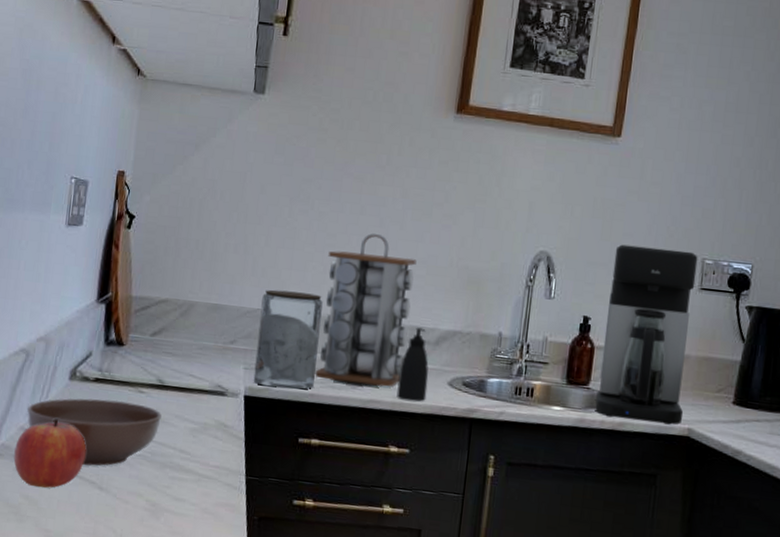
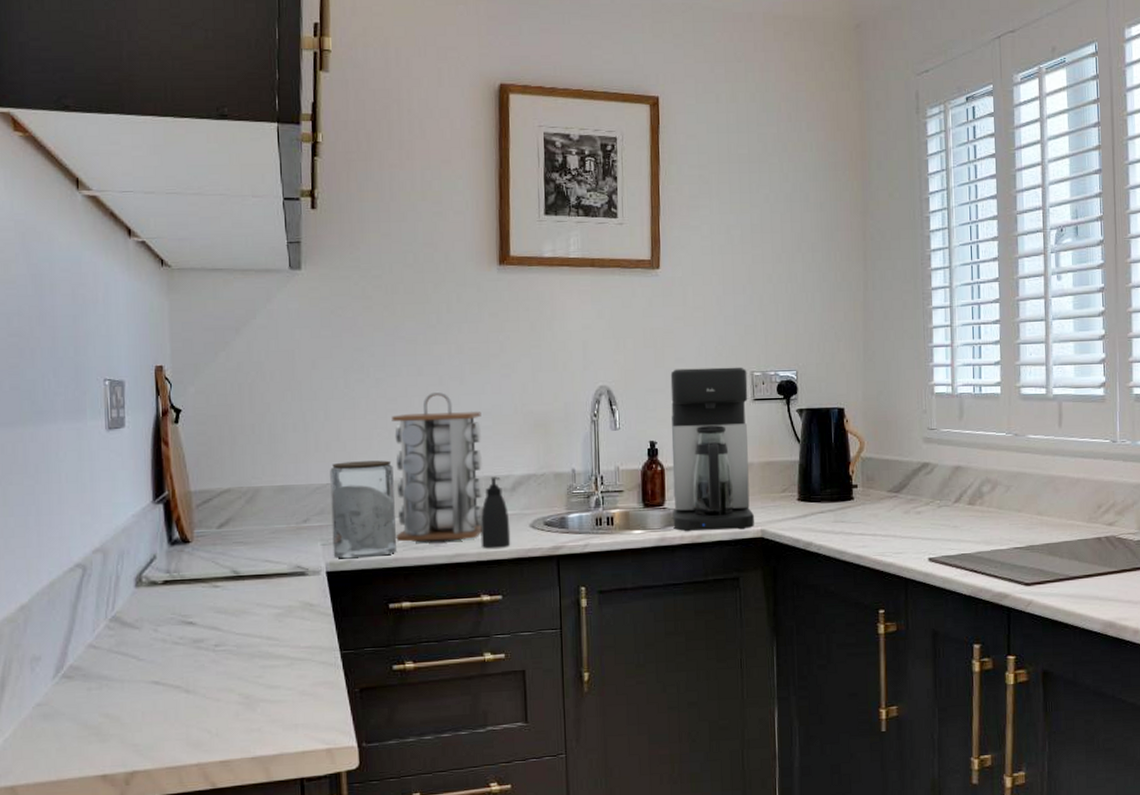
fruit: present [14,417,87,488] -> none [85,628,166,704]
bowl: present [26,398,162,466] -> none [92,598,242,671]

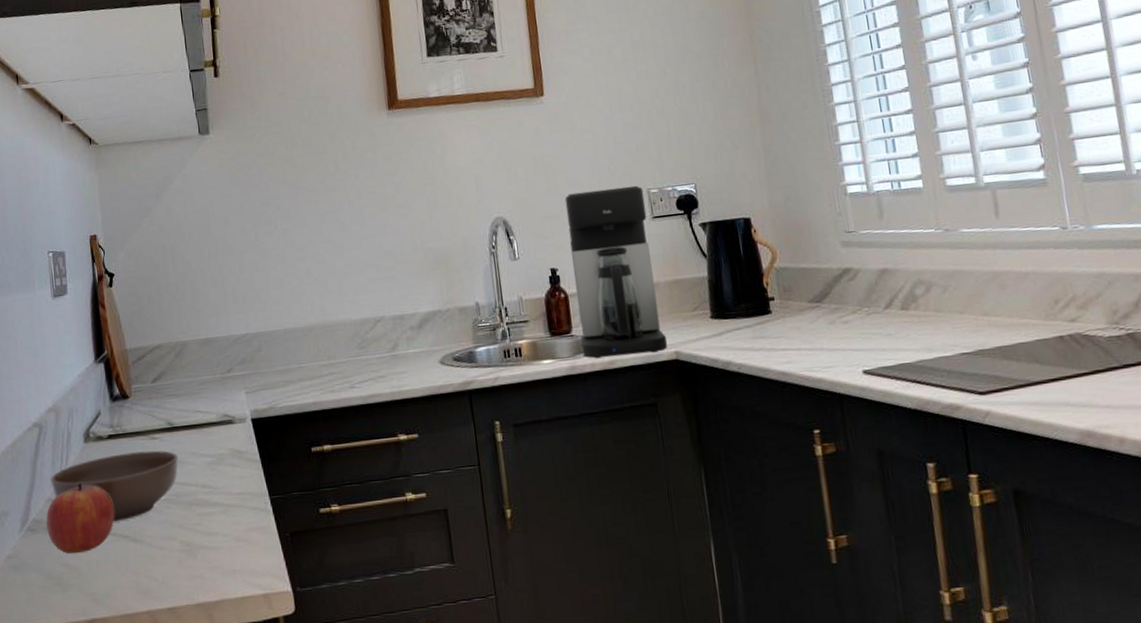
fruit: none [85,628,166,704] -> present [46,481,115,554]
bowl: none [92,598,242,671] -> present [50,450,178,521]
jar: present [330,460,396,559] -> none [248,307,314,406]
spice rack: present [391,391,483,543] -> none [300,236,394,386]
soap dispenser: present [480,476,511,550] -> none [391,315,423,389]

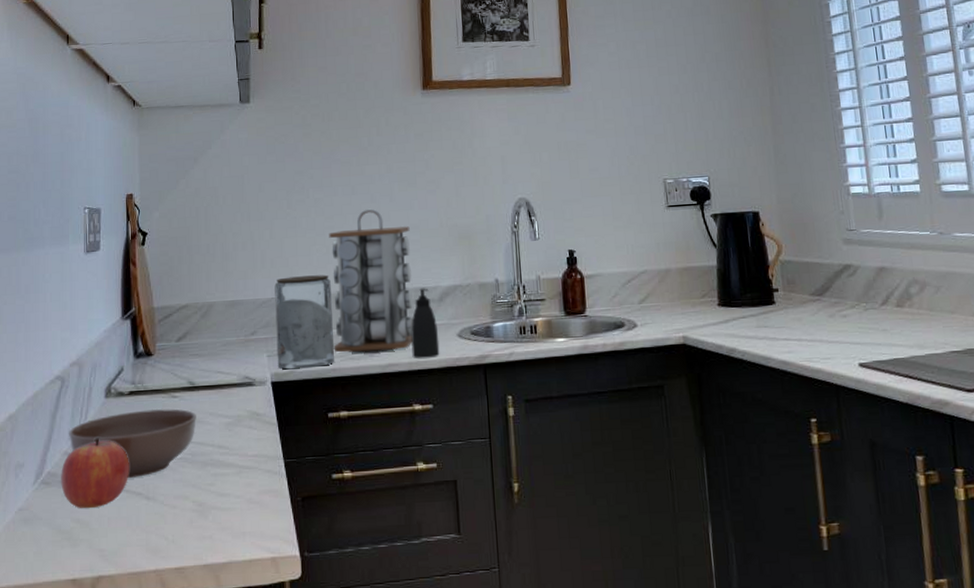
jar: none [248,307,314,406] -> present [274,274,334,370]
spice rack: none [300,236,394,386] -> present [329,208,413,353]
soap dispenser: none [391,315,423,389] -> present [411,288,440,360]
coffee maker: present [564,185,667,359] -> none [585,175,676,340]

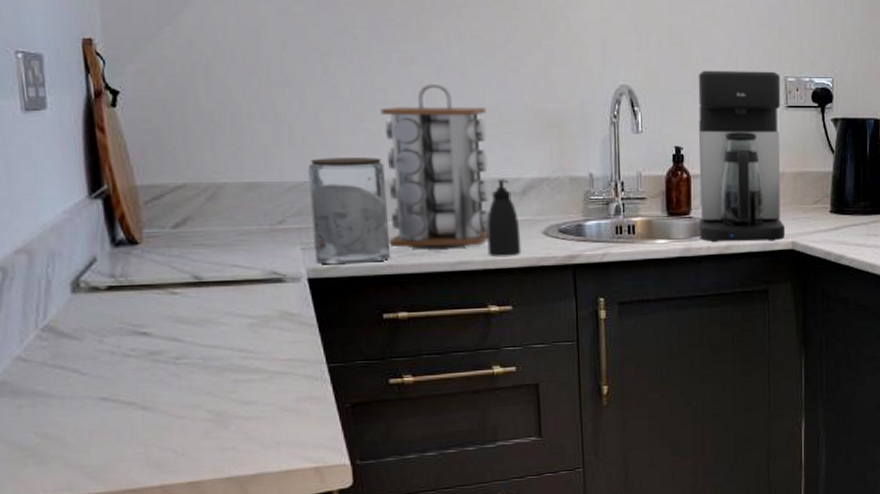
fruit: present [61,436,129,509] -> none [13,339,116,422]
bowl: present [68,408,196,478] -> none [19,306,207,386]
coffee maker: none [585,175,676,340] -> present [698,70,785,243]

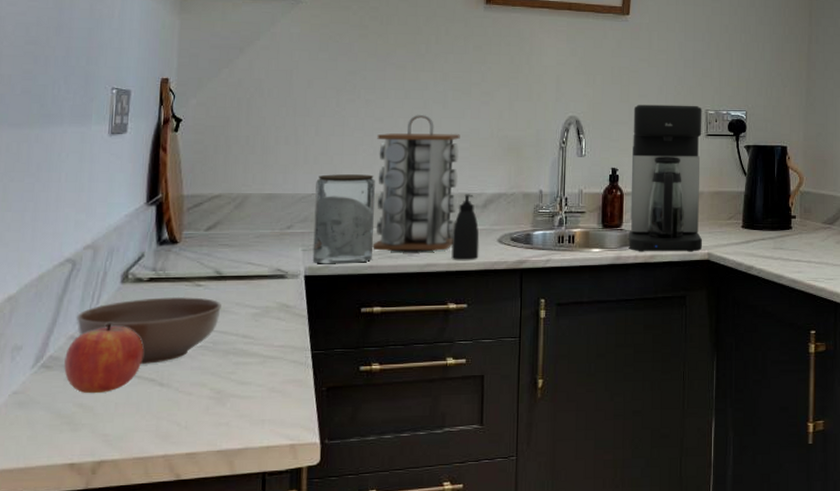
fruit: none [13,339,116,422] -> present [64,322,144,394]
bowl: none [19,306,207,386] -> present [76,296,221,364]

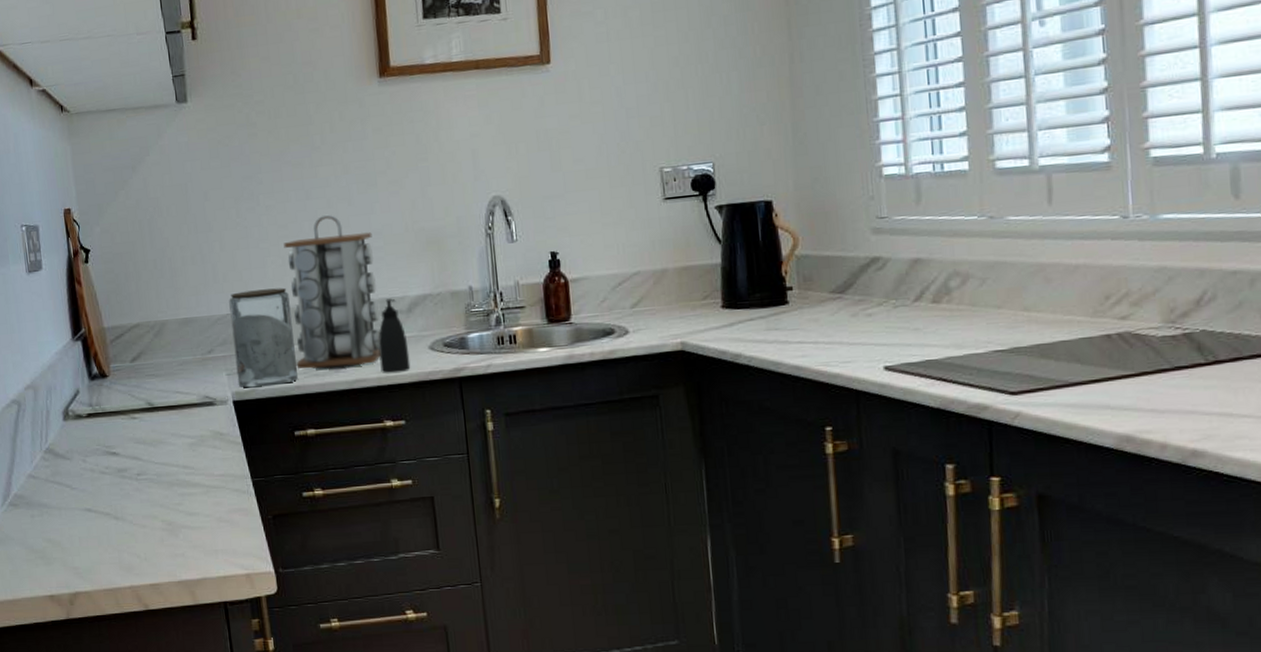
fruit: present [64,322,144,394] -> none [27,459,96,529]
bowl: present [76,296,221,364] -> none [30,430,159,499]
coffee maker: present [629,104,702,252] -> none [569,163,673,348]

